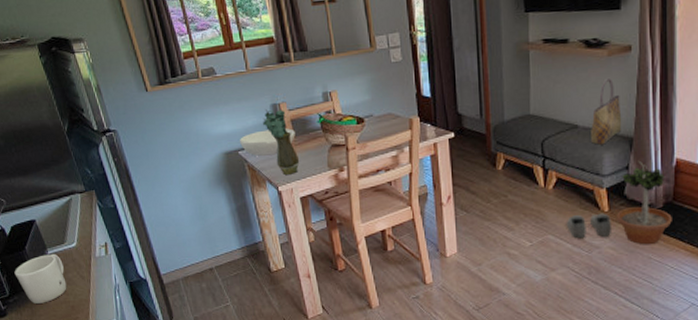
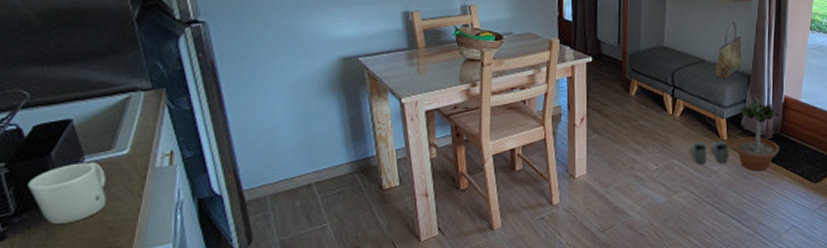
bowl: present [240,128,295,157] -> none [362,37,427,65]
vase: present [263,109,300,175] -> none [391,16,429,86]

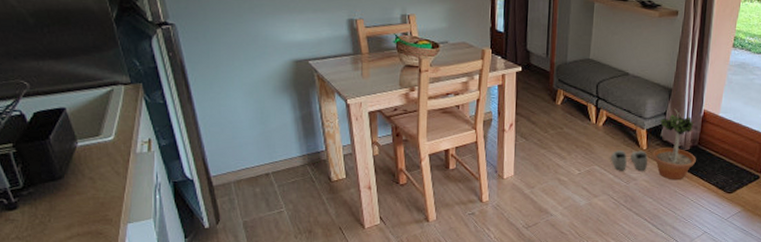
mug: present [28,161,107,224] -> none [32,145,97,198]
tote bag: present [716,21,743,79] -> none [638,36,665,92]

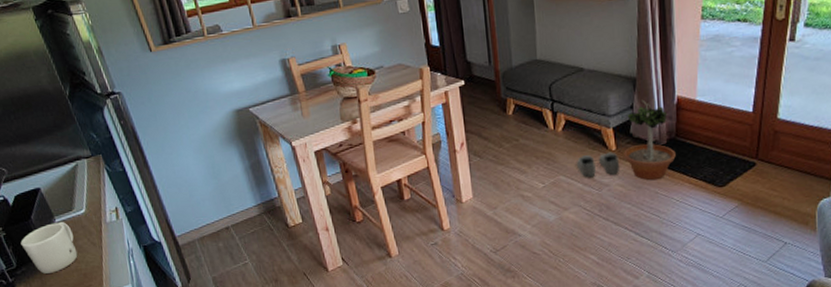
mug: none [32,145,97,198] -> present [20,221,78,274]

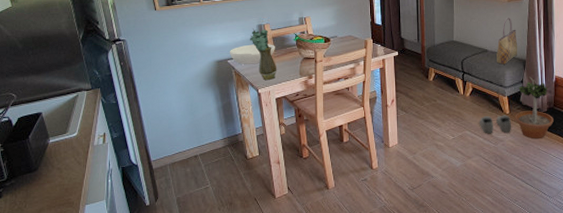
mug: present [20,221,78,274] -> none [15,142,63,187]
bowl: none [250,83,307,113] -> present [230,44,275,65]
vase: none [272,63,312,130] -> present [250,28,277,80]
tote bag: none [596,22,625,87] -> present [496,18,518,65]

